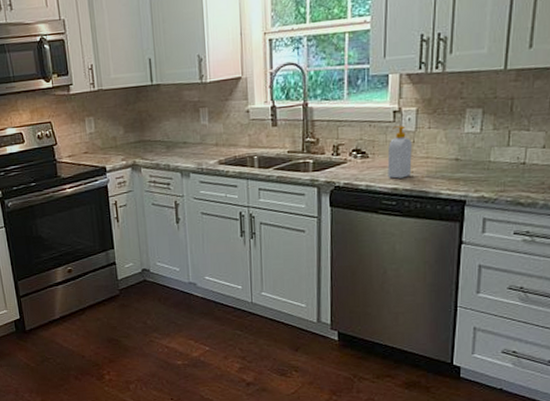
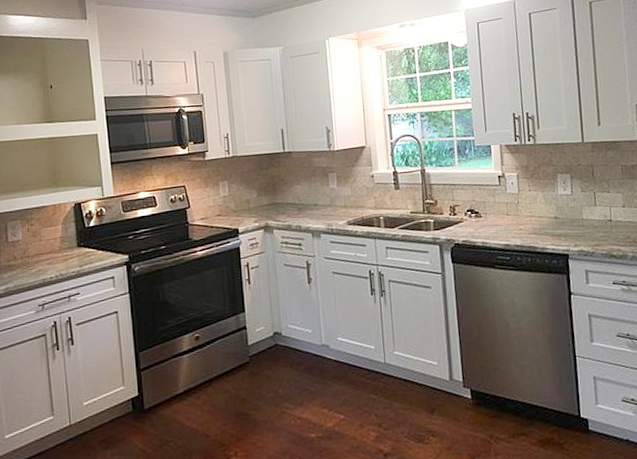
soap bottle: present [387,126,412,179] -> none [497,188,520,236]

